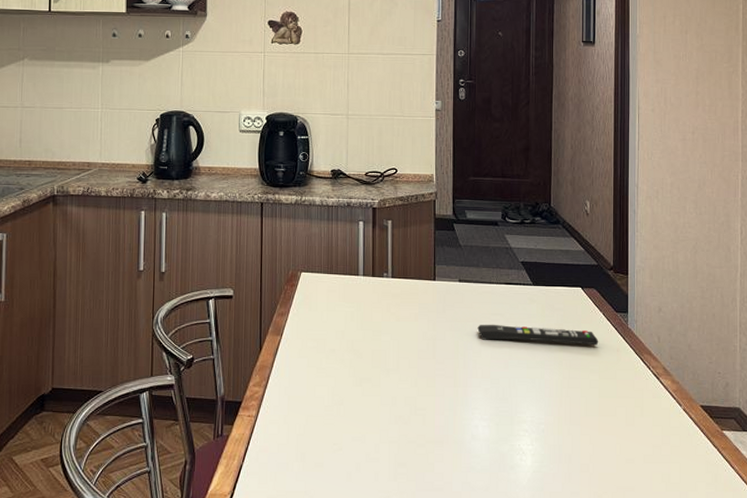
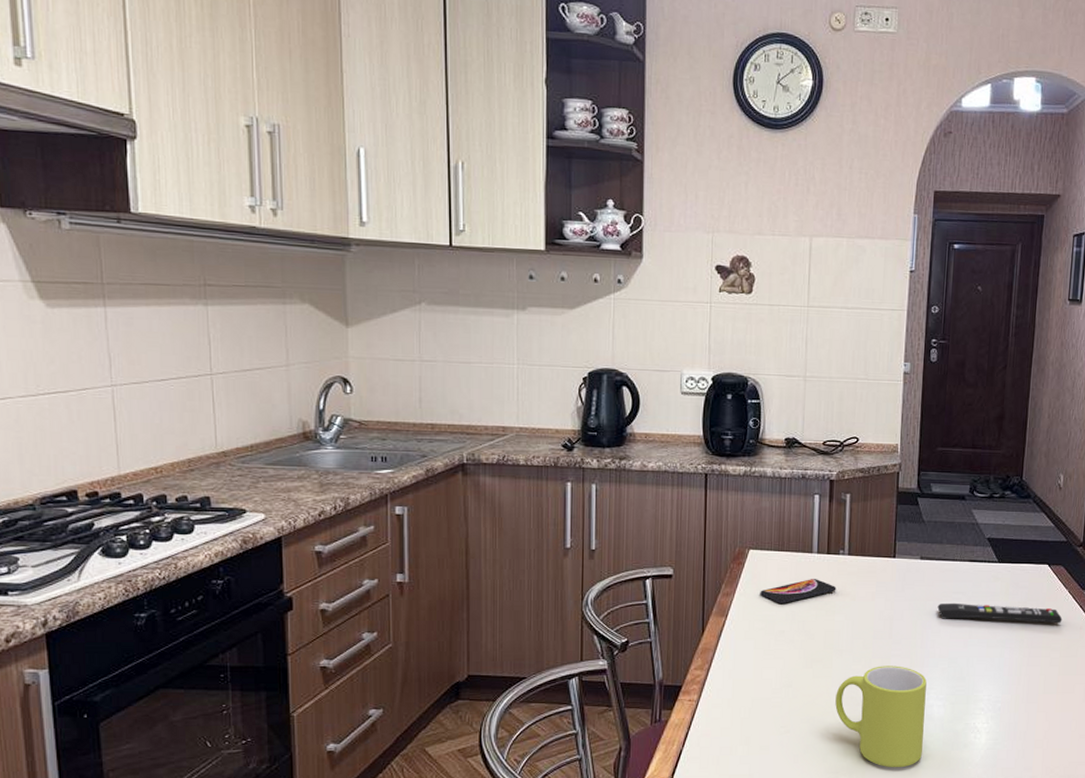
smartphone: none [312,300,382,324] -> present [760,579,836,605]
mug: none [384,385,471,489] -> present [835,666,927,768]

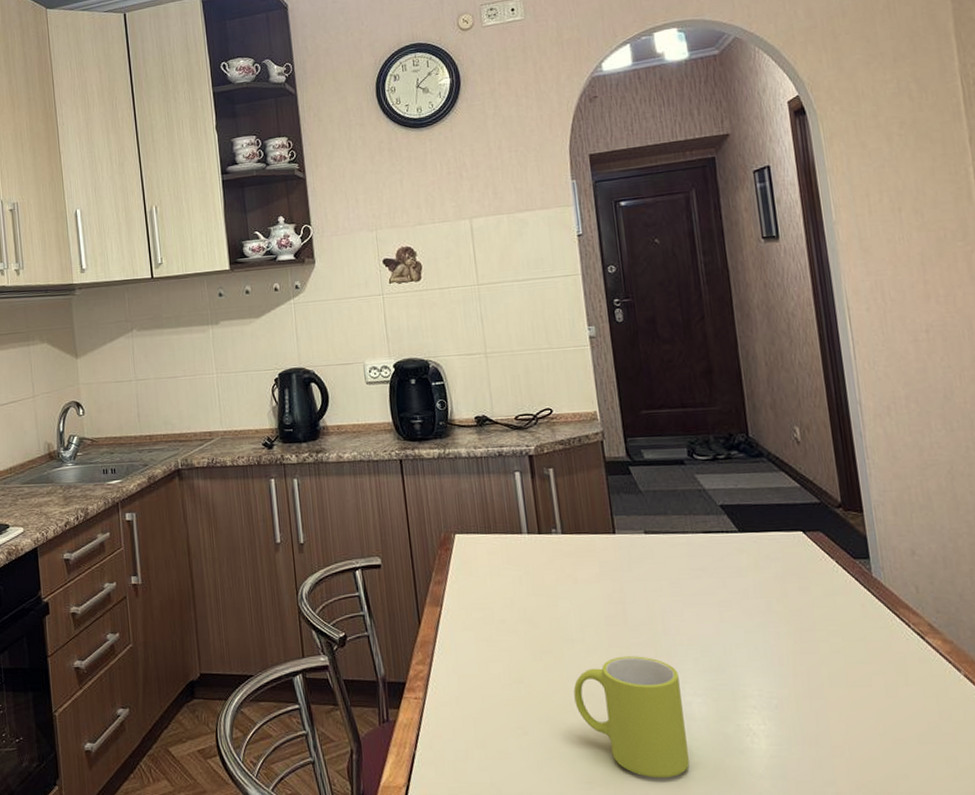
smartphone: present [760,579,836,605] -> none [473,562,555,591]
remote control: present [937,602,1063,624] -> none [674,581,836,601]

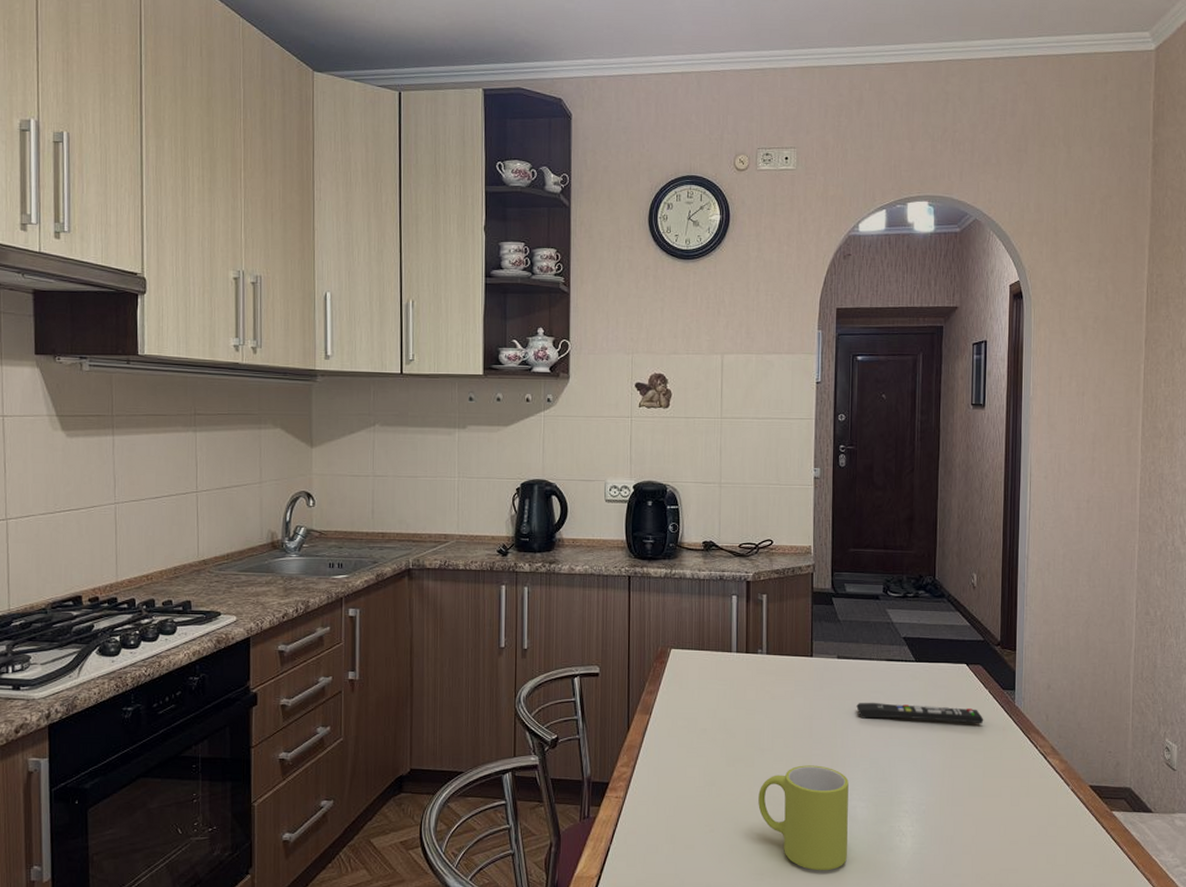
remote control: none [674,581,836,601] -> present [856,702,984,724]

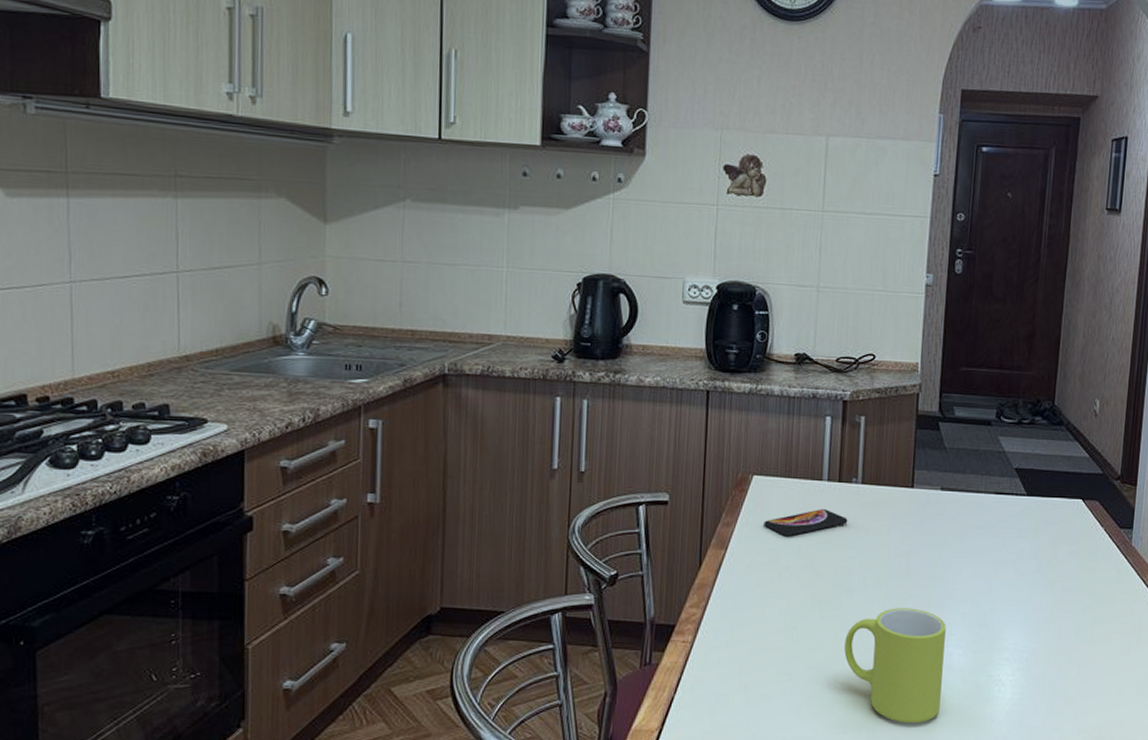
smartphone: none [682,678,756,703] -> present [764,509,848,537]
remote control: present [856,702,984,724] -> none [959,539,1098,565]

